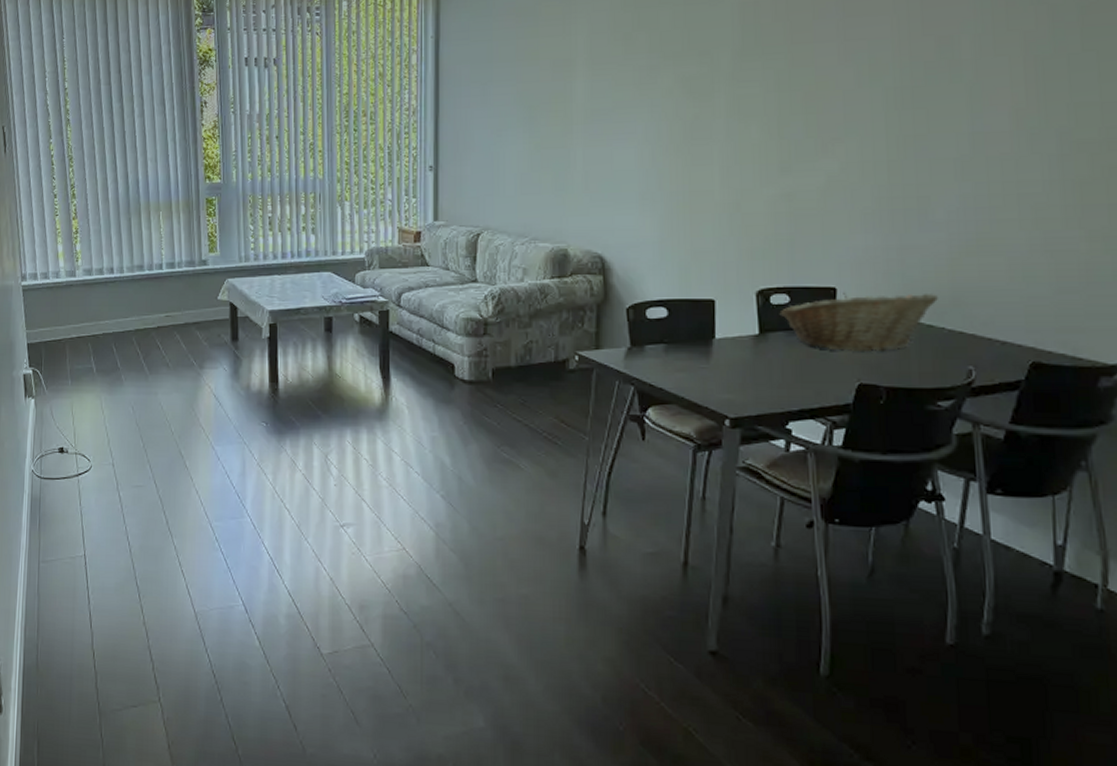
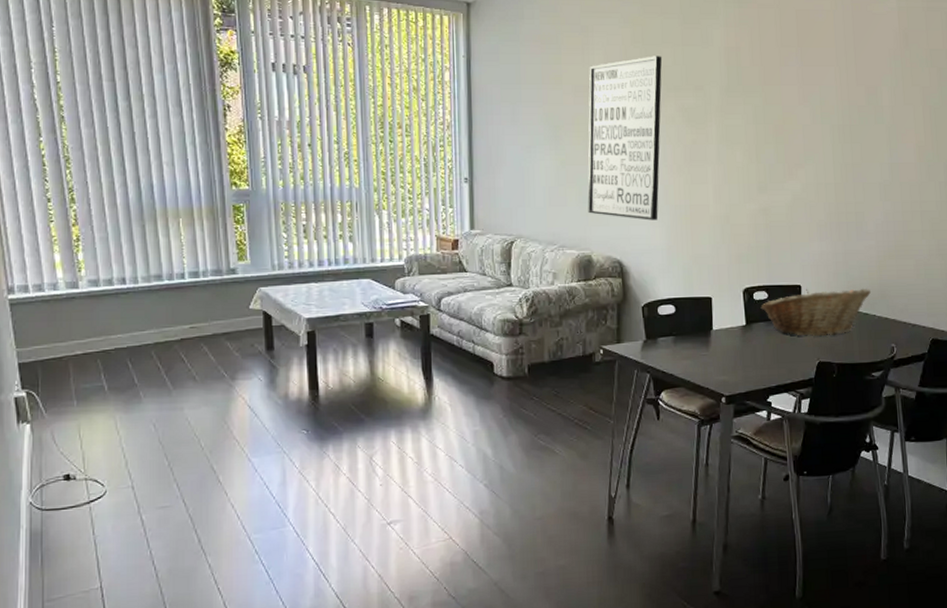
wall art: none [565,19,659,209] -> present [587,56,663,220]

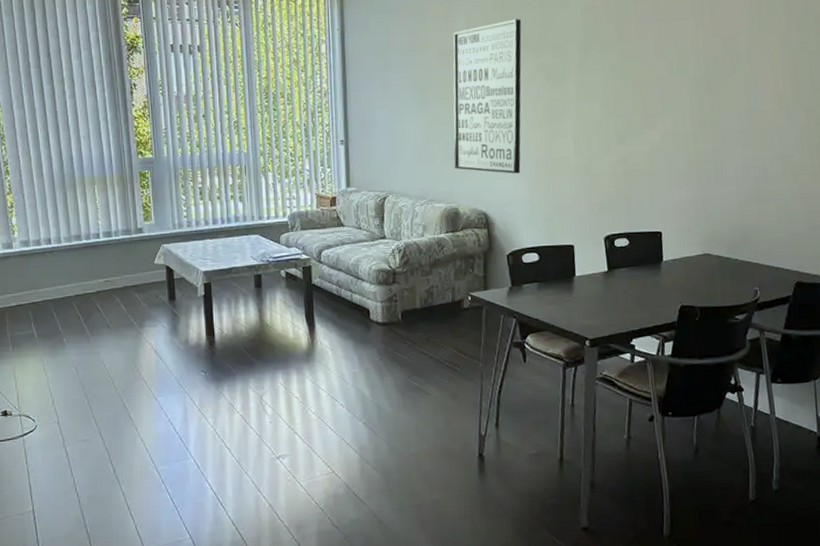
fruit basket: present [760,288,872,337] -> none [622,234,733,281]

